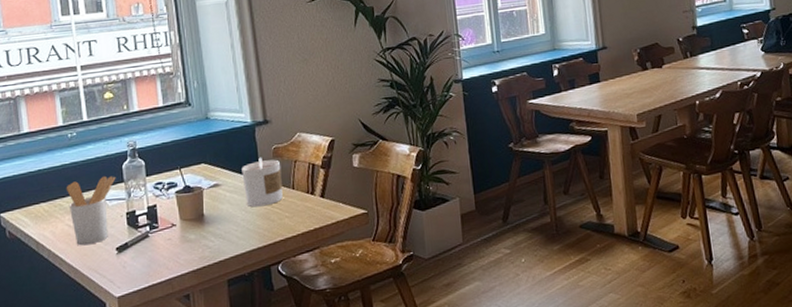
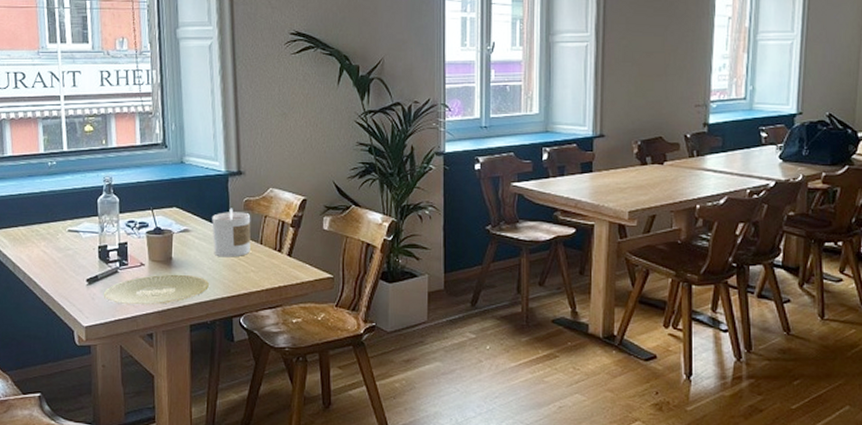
utensil holder: present [66,175,116,246] -> none [43,207,91,273]
plate: none [134,229,244,269] -> present [103,274,209,306]

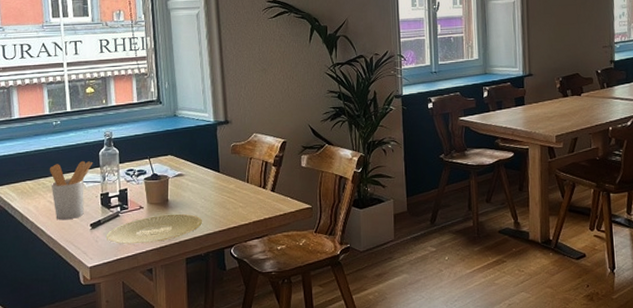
utensil holder: none [43,207,91,273] -> present [49,160,93,220]
candle: present [212,208,251,258] -> none [203,153,238,196]

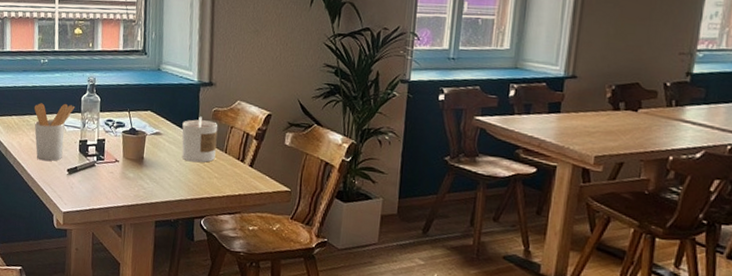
plate: present [106,213,202,245] -> none [80,171,175,199]
candle: none [203,153,238,196] -> present [182,116,218,163]

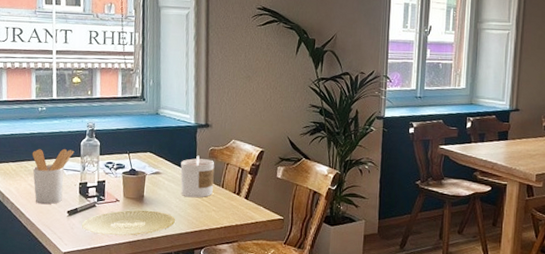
plate: none [80,171,175,199] -> present [81,209,175,236]

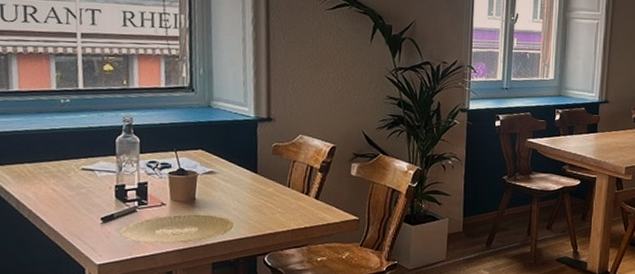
utensil holder: present [32,148,75,205] -> none [53,146,108,211]
candle: present [180,155,215,198] -> none [239,152,279,199]

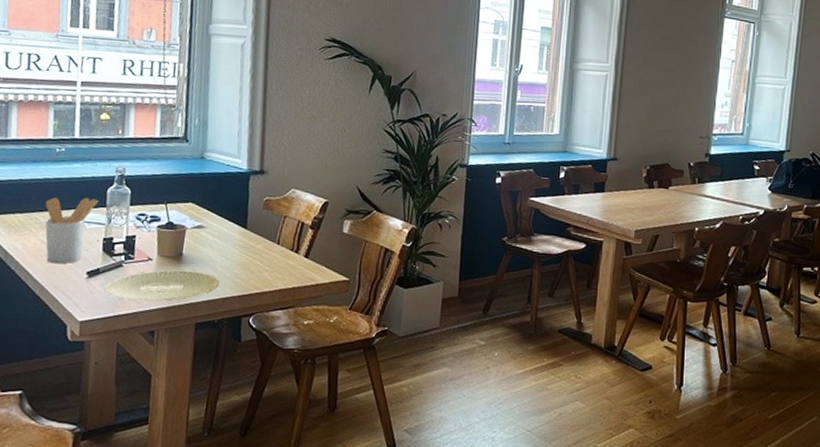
utensil holder: none [53,146,108,211] -> present [45,197,99,264]

